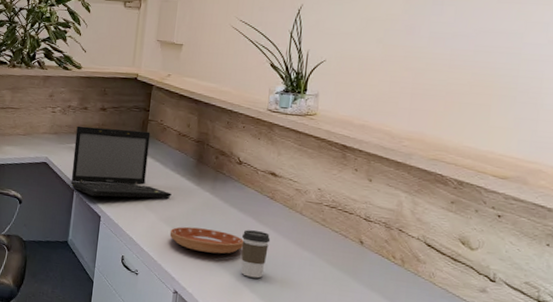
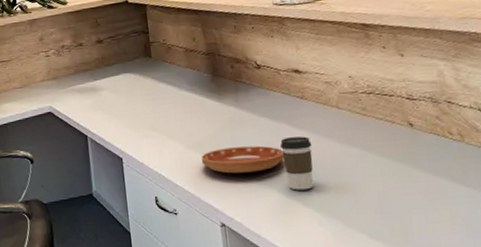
laptop: present [70,126,172,199] -> none [75,55,193,138]

